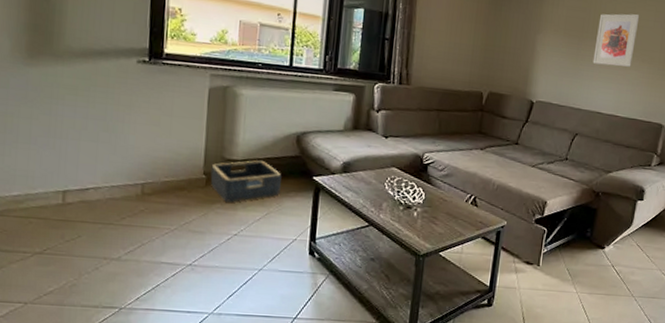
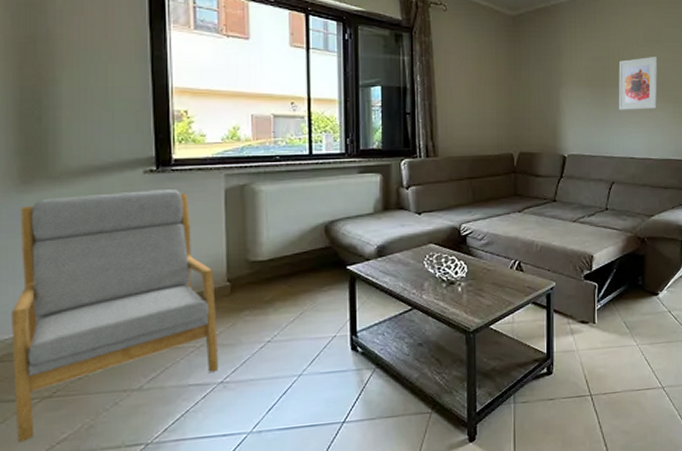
armchair: none [10,74,193,289] -> present [12,189,219,442]
basket: present [210,160,282,202] -> none [235,258,313,307]

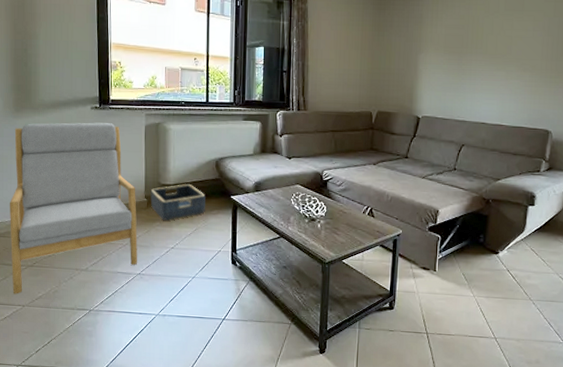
basket: none [235,258,313,307] -> present [150,184,205,220]
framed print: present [618,56,658,110] -> none [474,25,518,78]

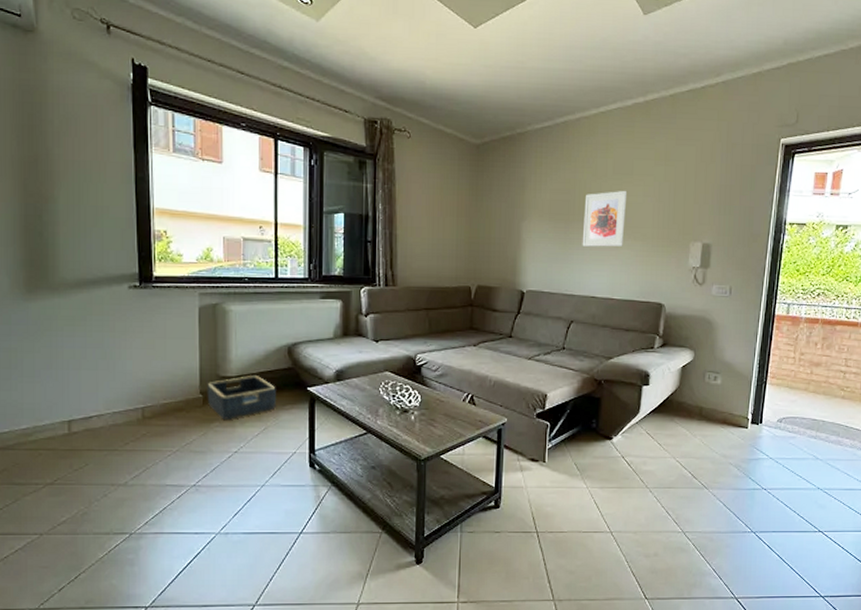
armchair: present [10,122,138,294] -> none [21,304,193,520]
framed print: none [474,25,518,78] -> present [582,190,628,247]

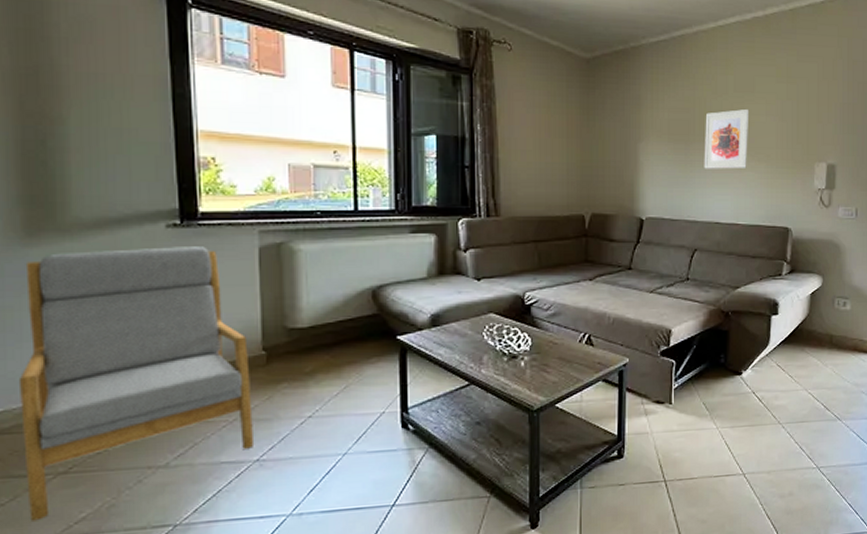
armchair: none [21,304,193,520] -> present [20,246,255,521]
basket: present [207,376,276,420] -> none [271,325,359,379]

